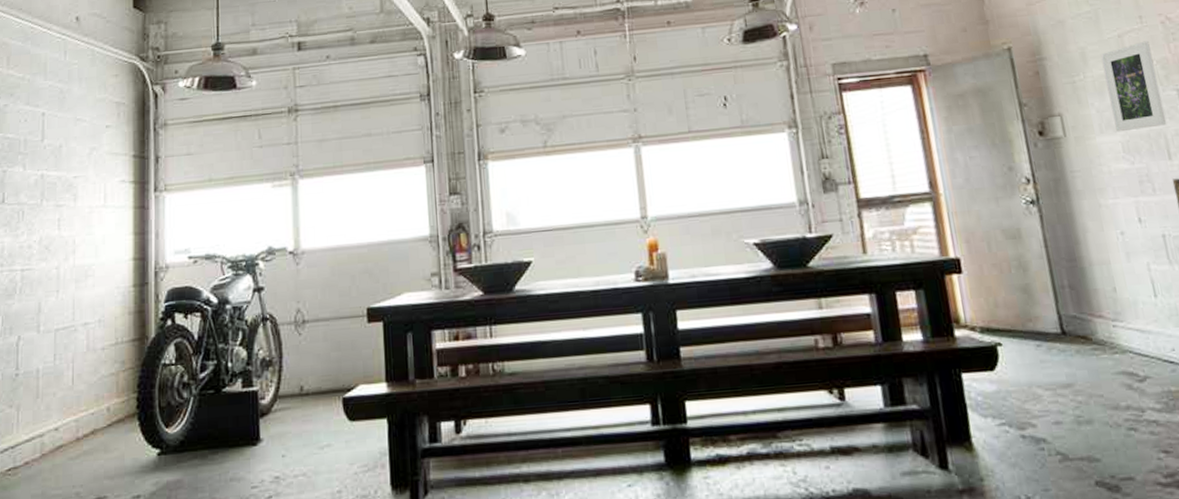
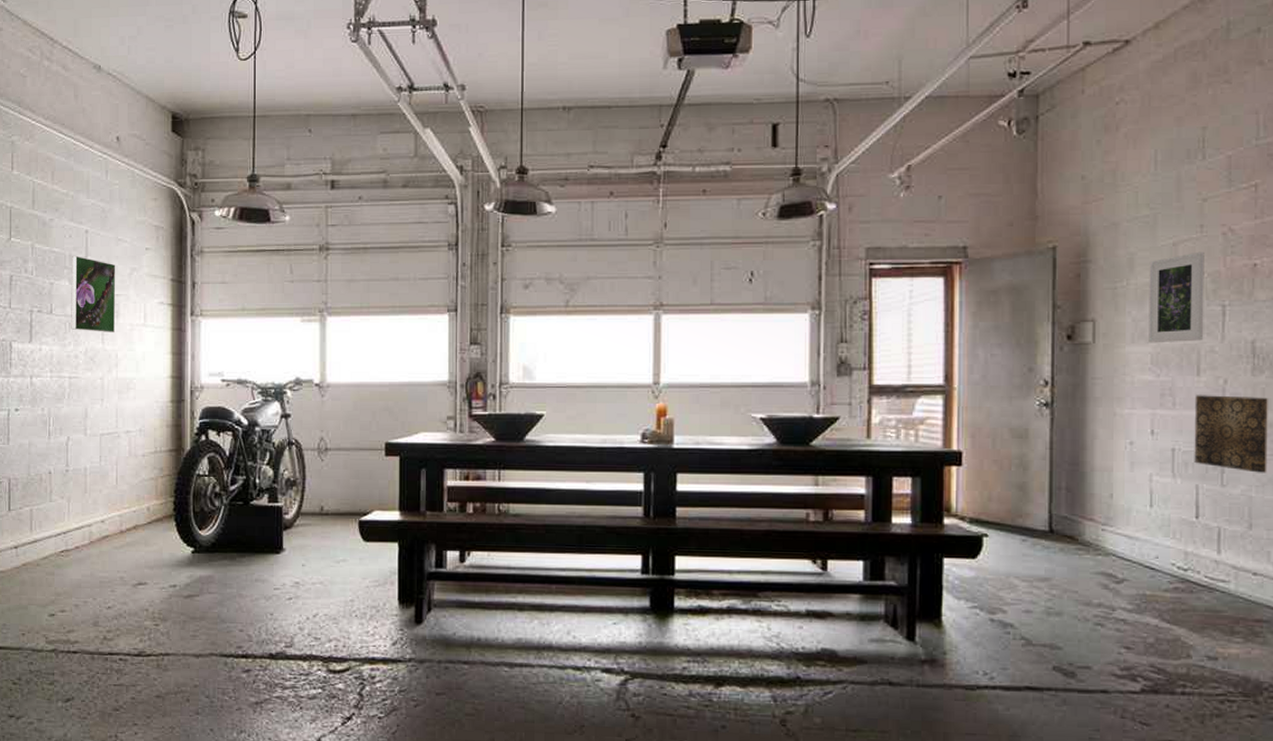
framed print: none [24,139,74,219] -> present [71,255,116,332]

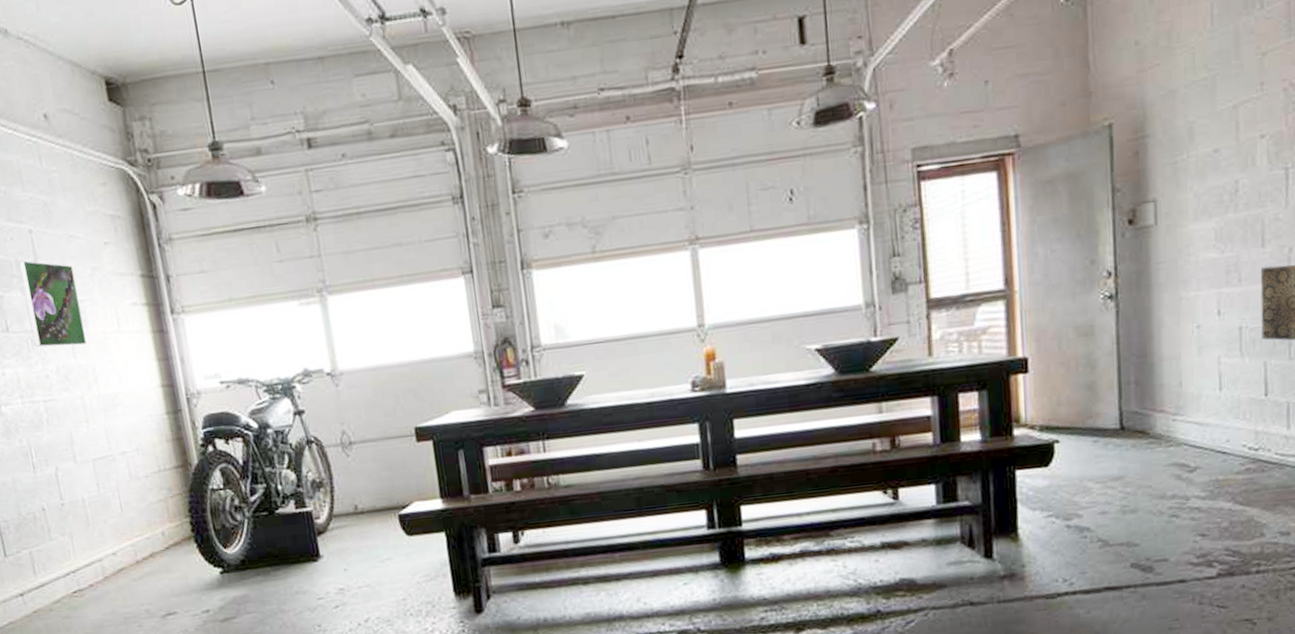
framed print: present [1149,251,1204,343] -> none [1209,111,1267,219]

